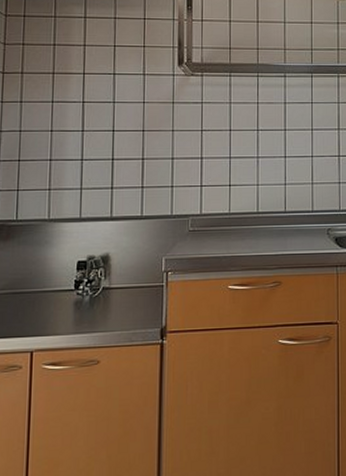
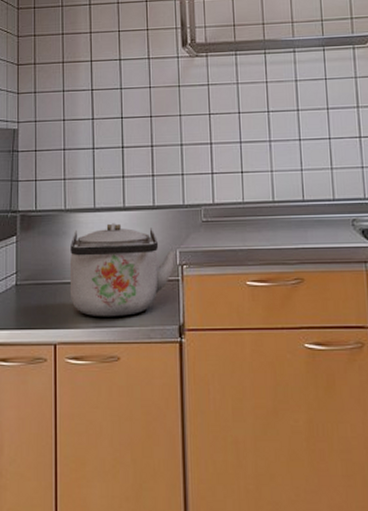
kettle: none [50,232,161,324] -> present [69,223,176,317]

